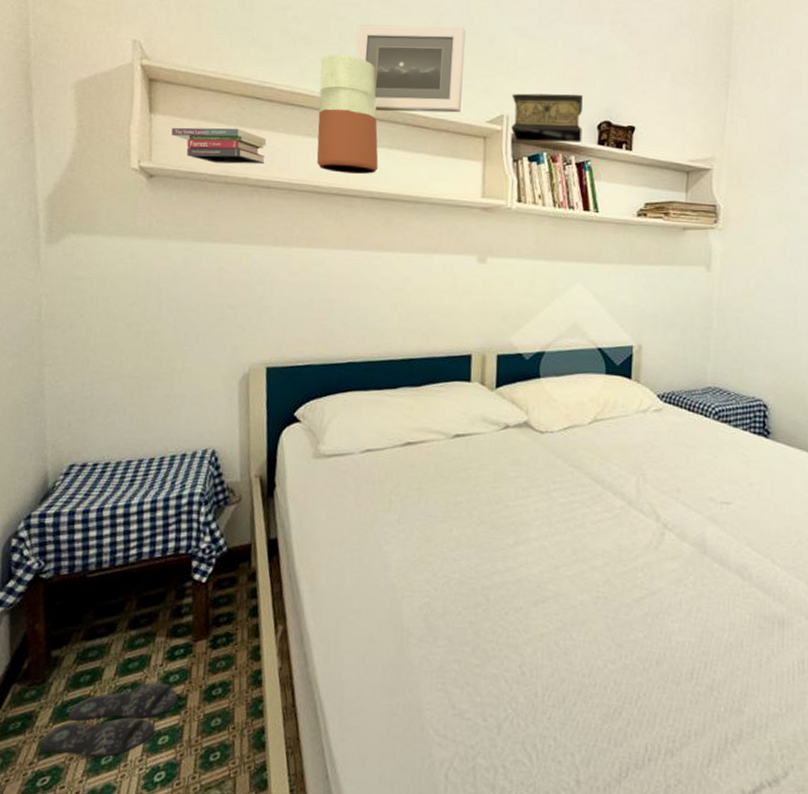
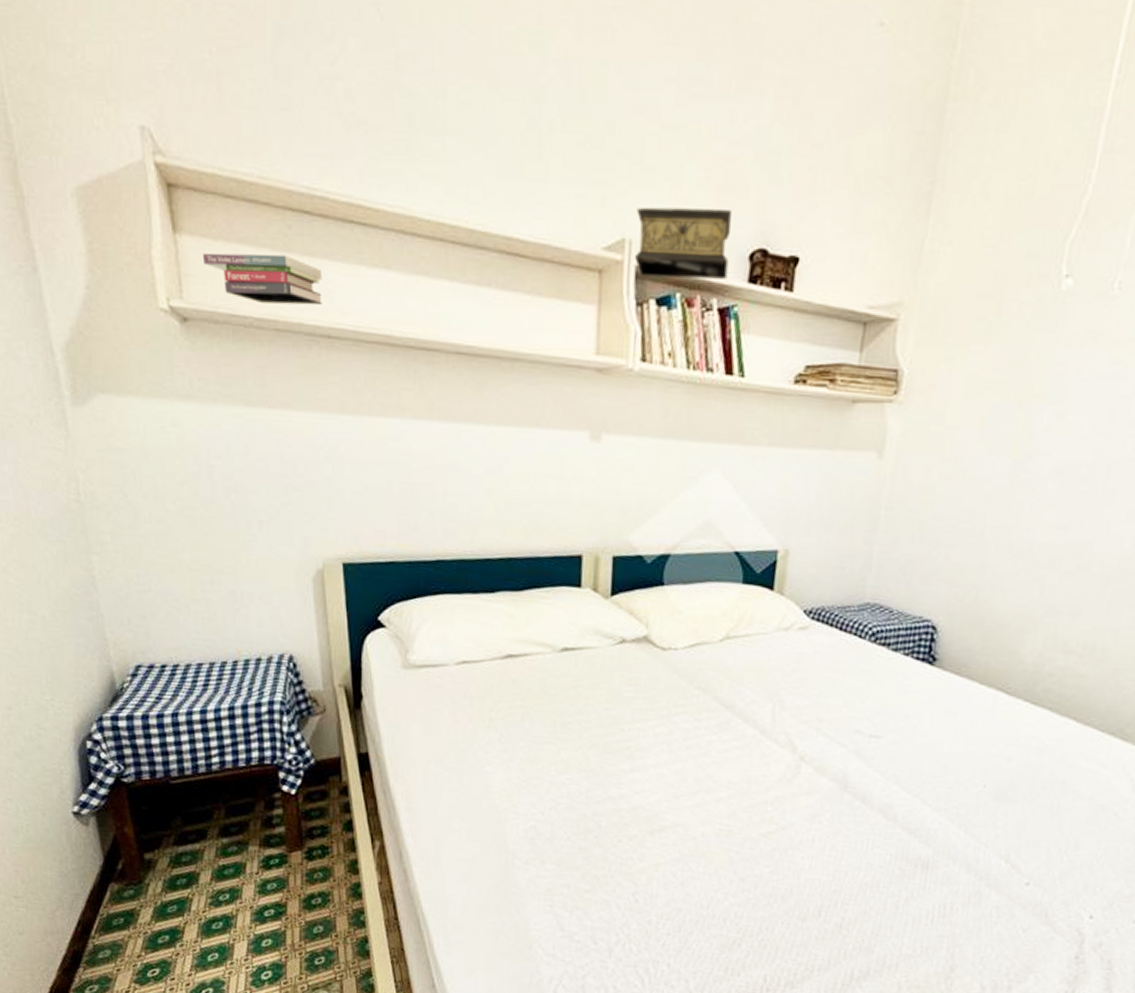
slippers: present [40,682,178,757] -> none [145,889,277,955]
vase: present [316,55,379,175] -> none [383,149,464,321]
picture frame: present [355,25,466,113] -> none [429,102,576,236]

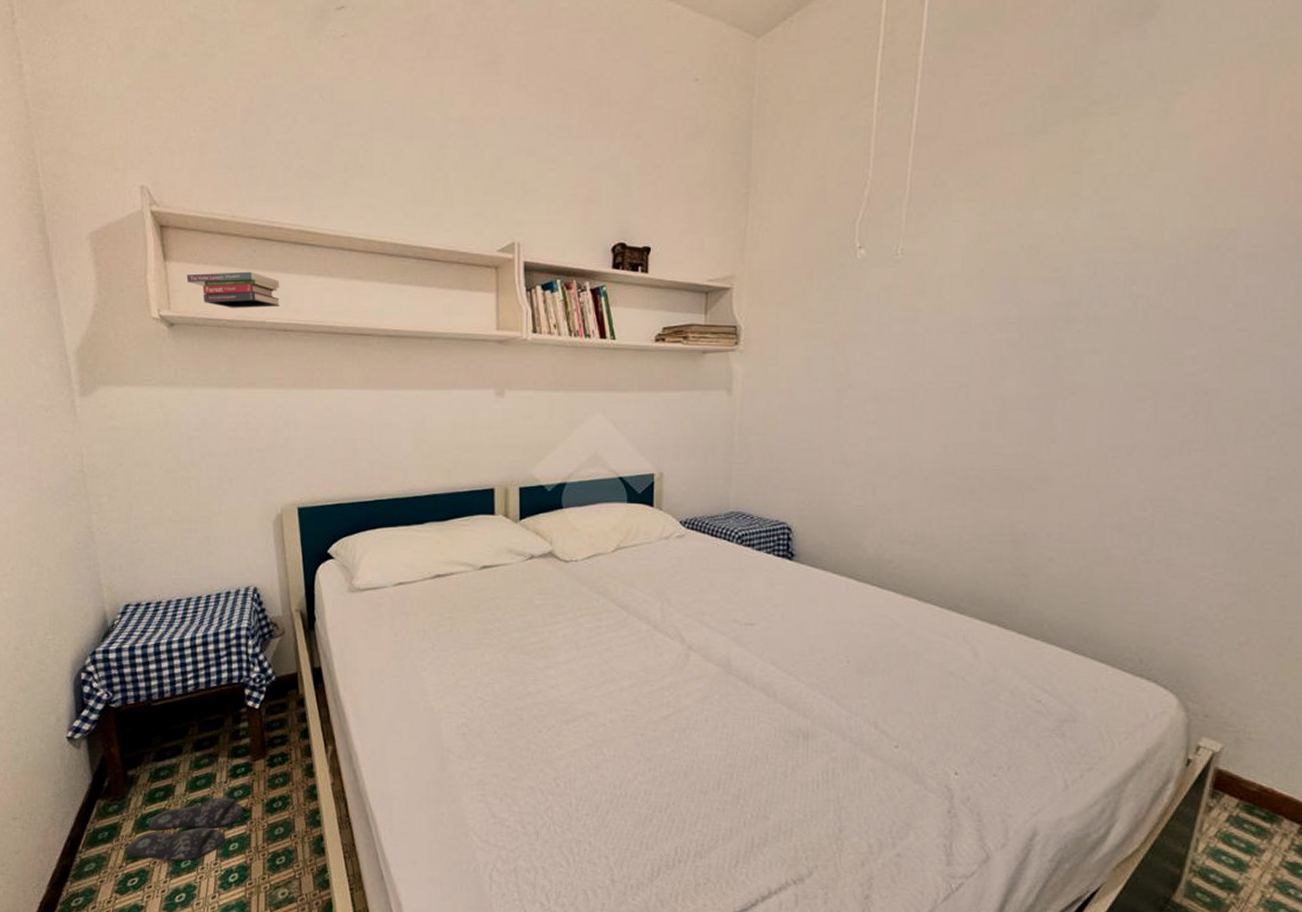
slippers: none [145,889,277,955] -> present [126,797,243,861]
decorative box: present [635,207,732,280] -> none [522,215,596,269]

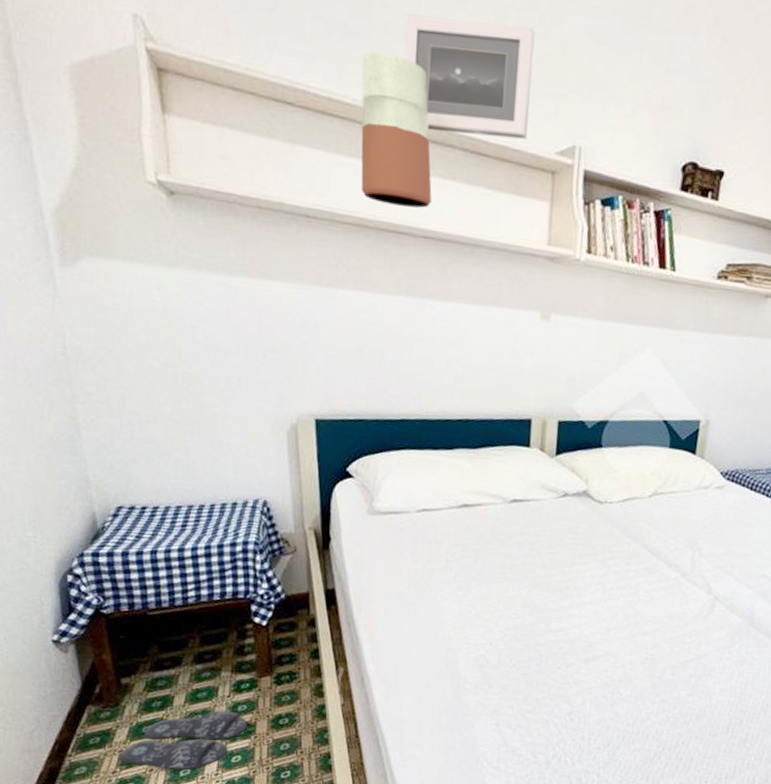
books: present [186,271,280,309] -> none [190,134,303,188]
vase: none [326,189,391,313] -> present [361,52,432,208]
picture frame: none [361,150,472,246] -> present [403,14,535,140]

